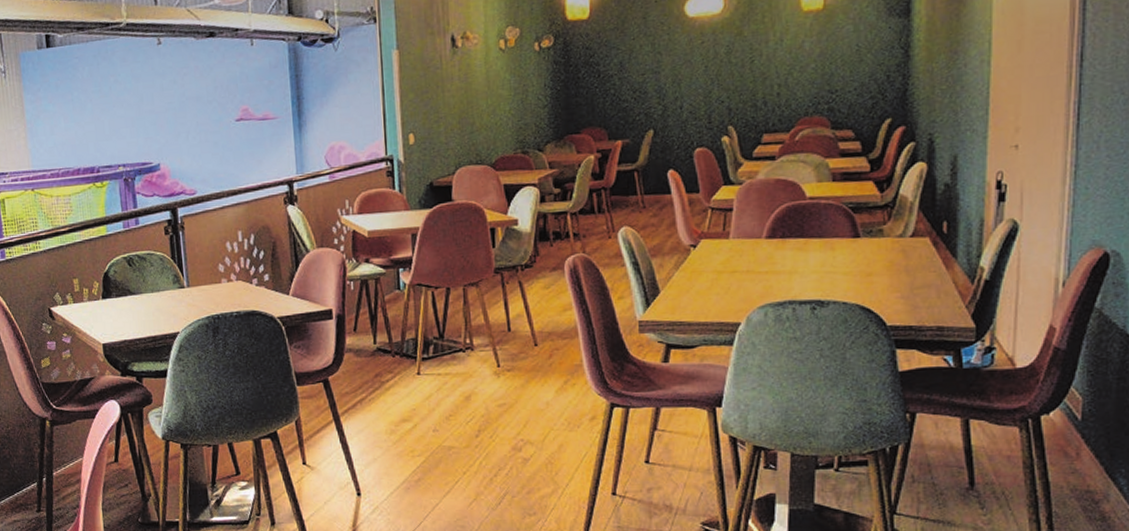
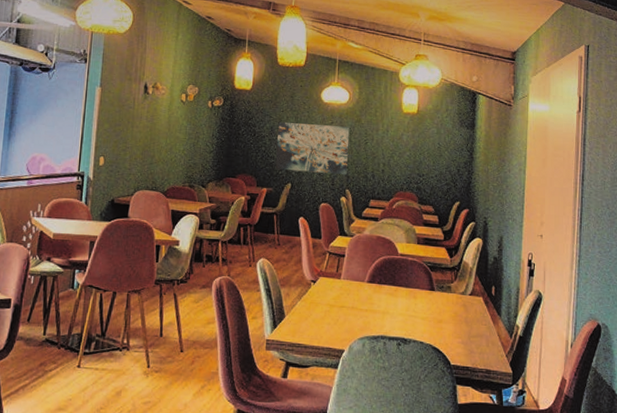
wall art: none [629,44,729,115] -> present [275,122,350,174]

